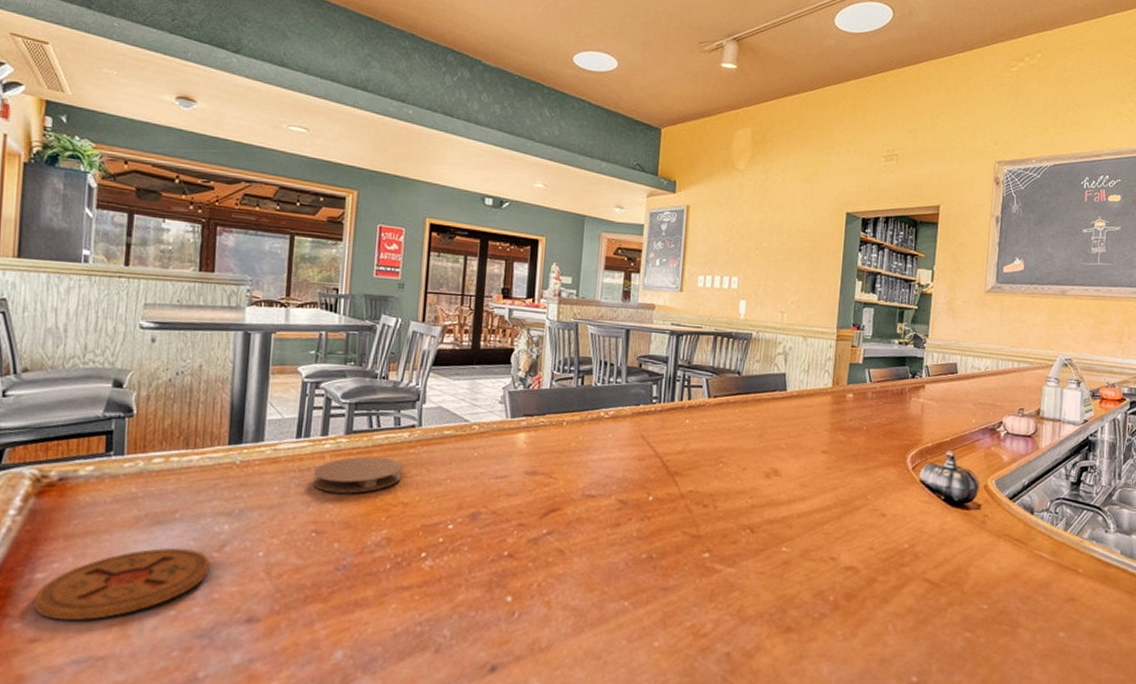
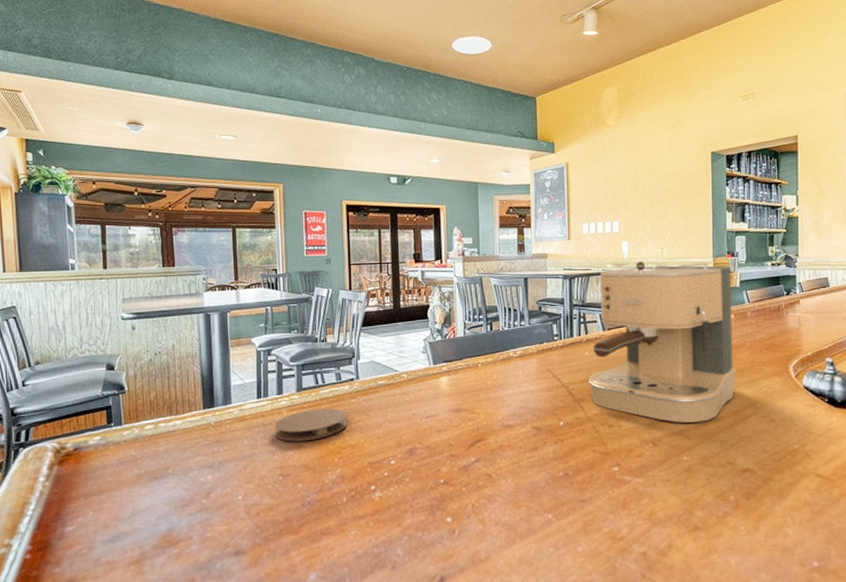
coaster: present [33,548,210,621] -> none [67,498,201,564]
coffee maker: none [686,323,855,510] -> present [589,261,735,423]

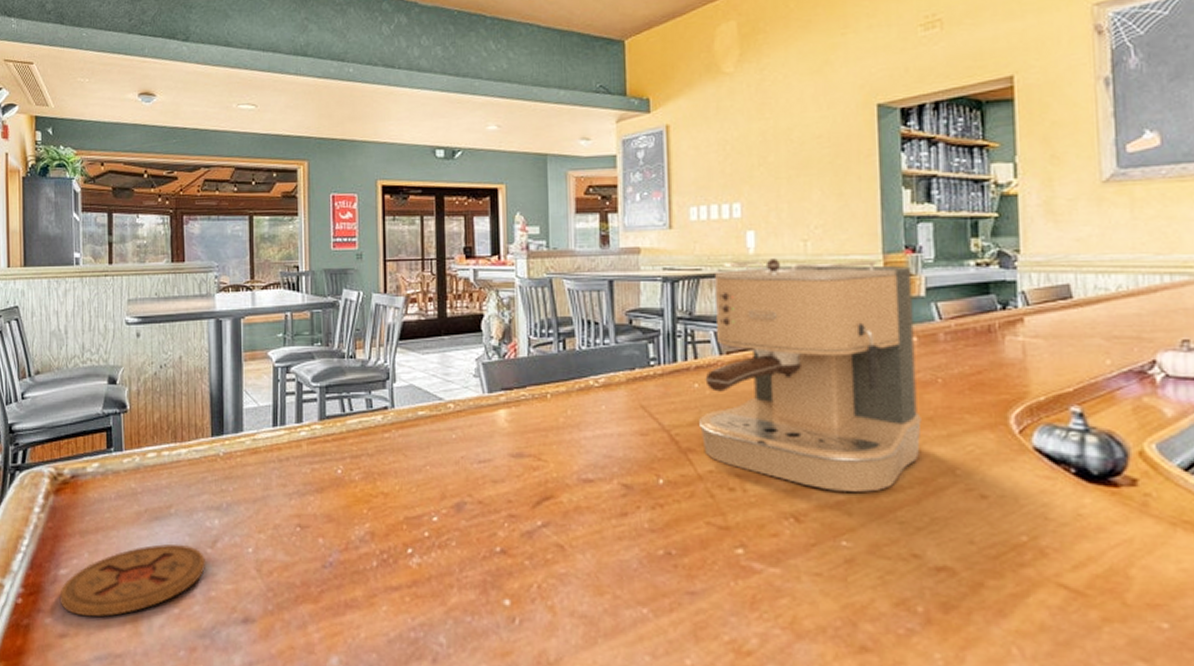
coaster: none [67,498,201,564] -> present [59,544,205,617]
coaster: present [275,408,348,442] -> none [292,443,380,484]

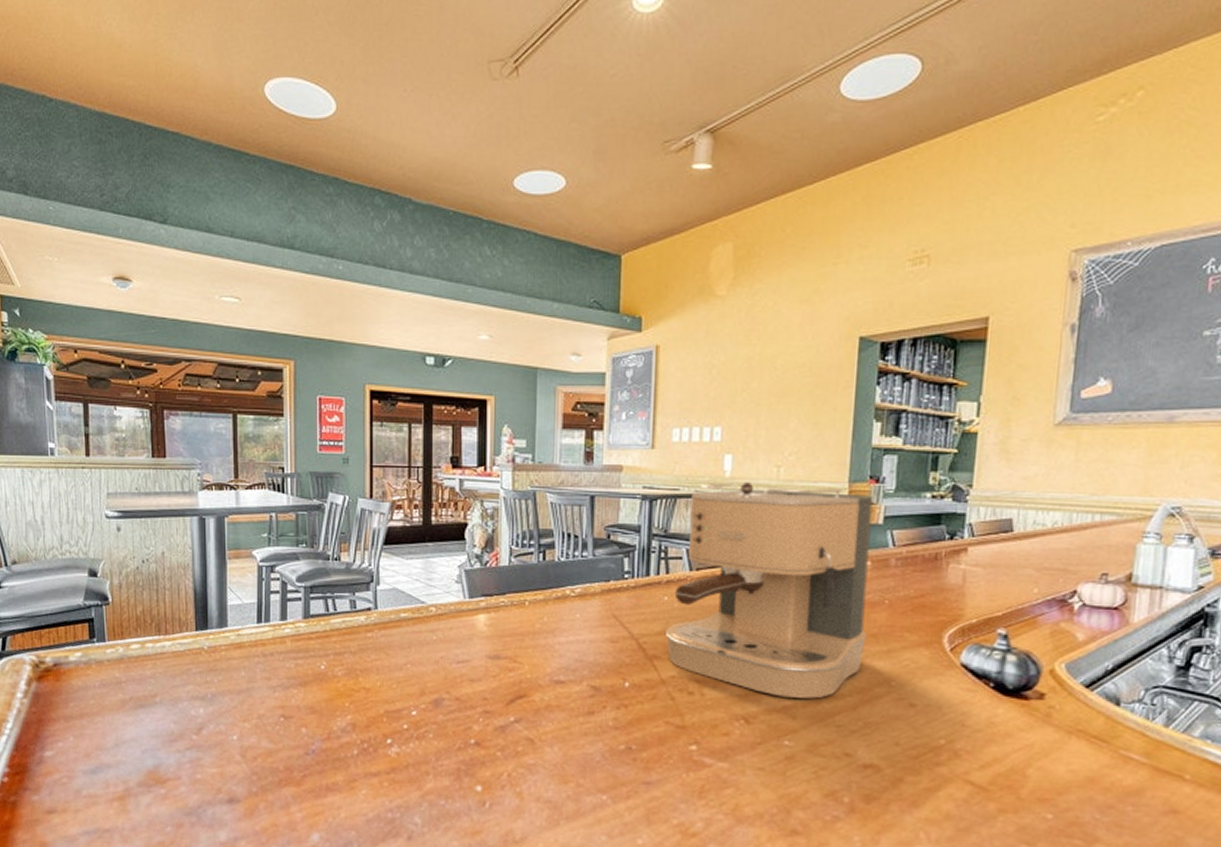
coaster: present [59,544,205,617] -> none [46,730,191,796]

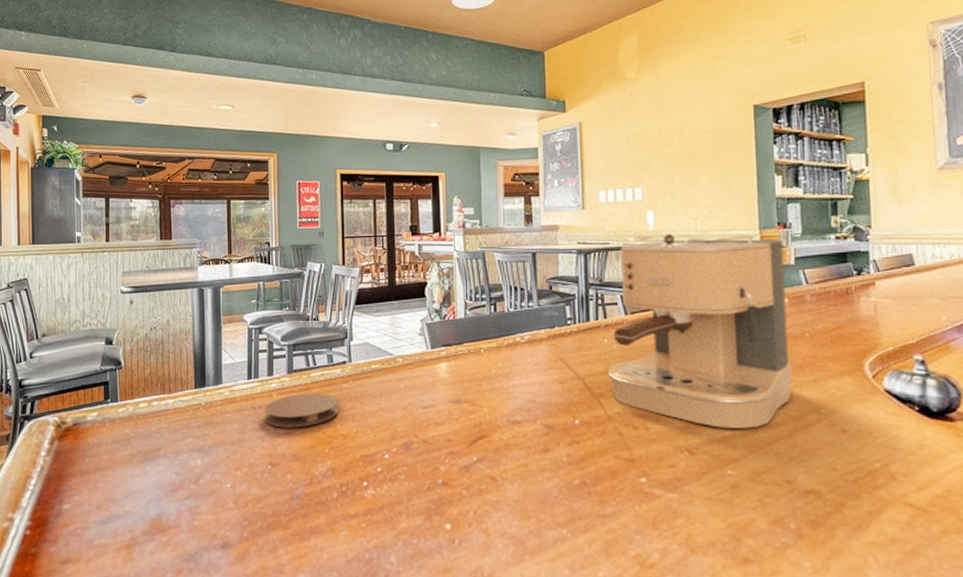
coaster: none [277,641,362,679] -> present [265,393,339,428]

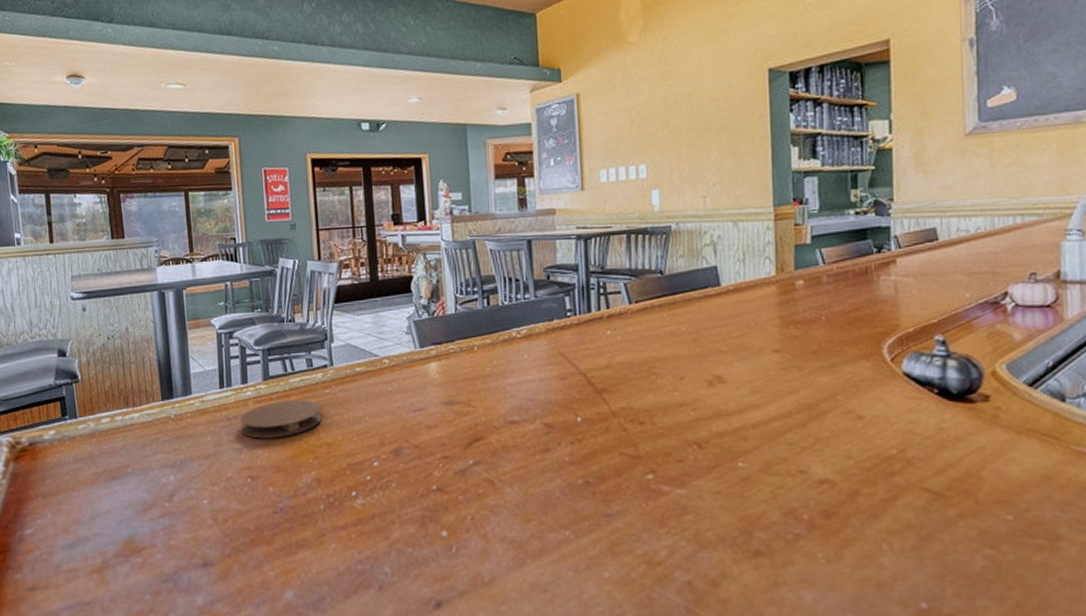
coffee maker: present [609,234,793,428] -> none [612,212,807,420]

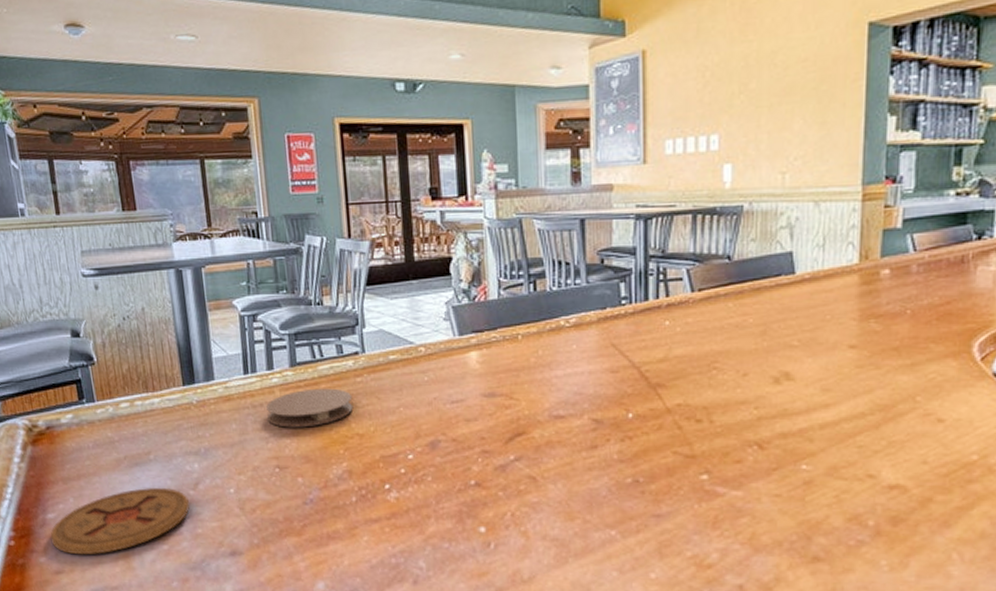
coaster: none [27,501,164,571] -> present [50,488,190,555]

